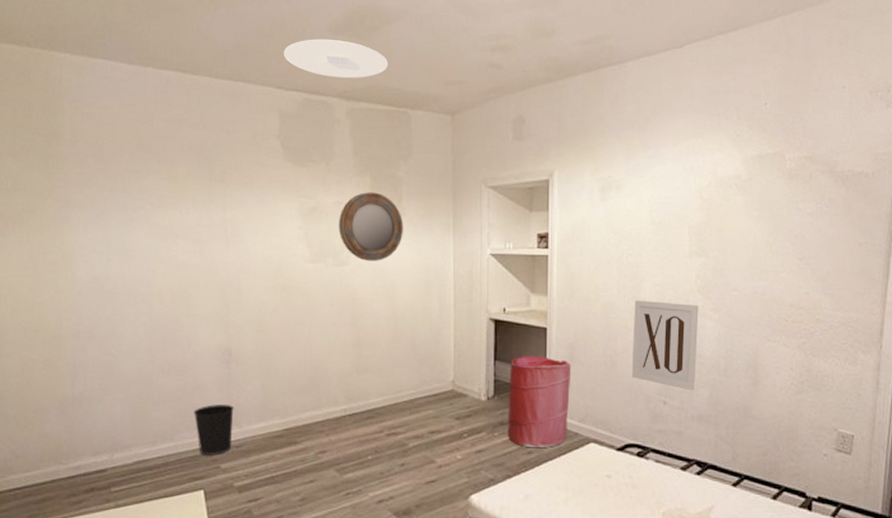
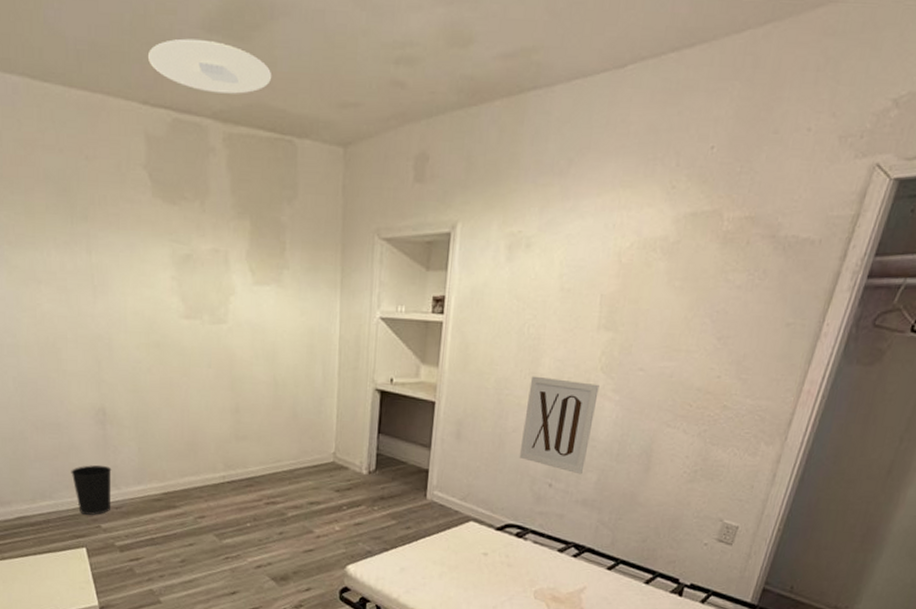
home mirror: present [339,192,403,261] -> none [215,239,286,320]
laundry hamper: present [507,355,572,448] -> none [387,430,458,524]

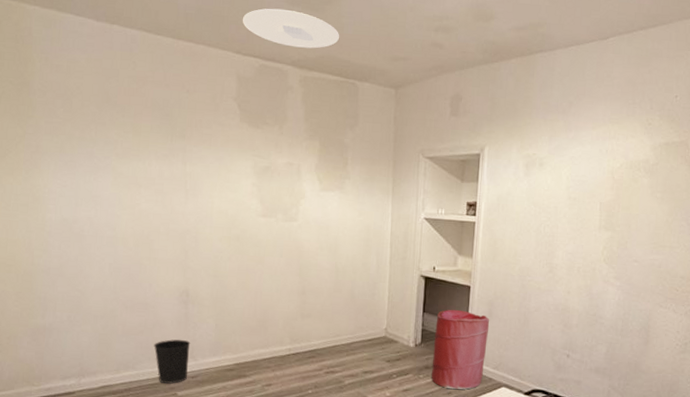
laundry hamper: none [387,430,458,524] -> present [431,309,490,390]
wall art: present [519,376,600,475] -> none [541,265,603,347]

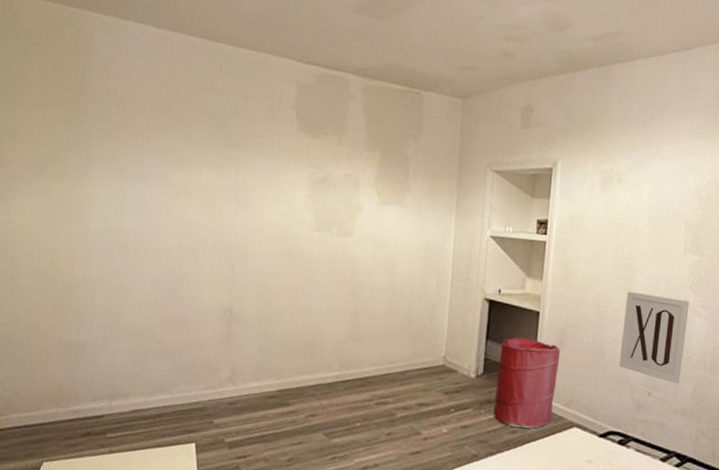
wastebasket: present [154,339,191,384] -> none [192,361,231,411]
ceiling light: present [242,8,340,49] -> none [305,16,406,57]
wall art: none [541,265,603,347] -> present [618,291,690,385]

